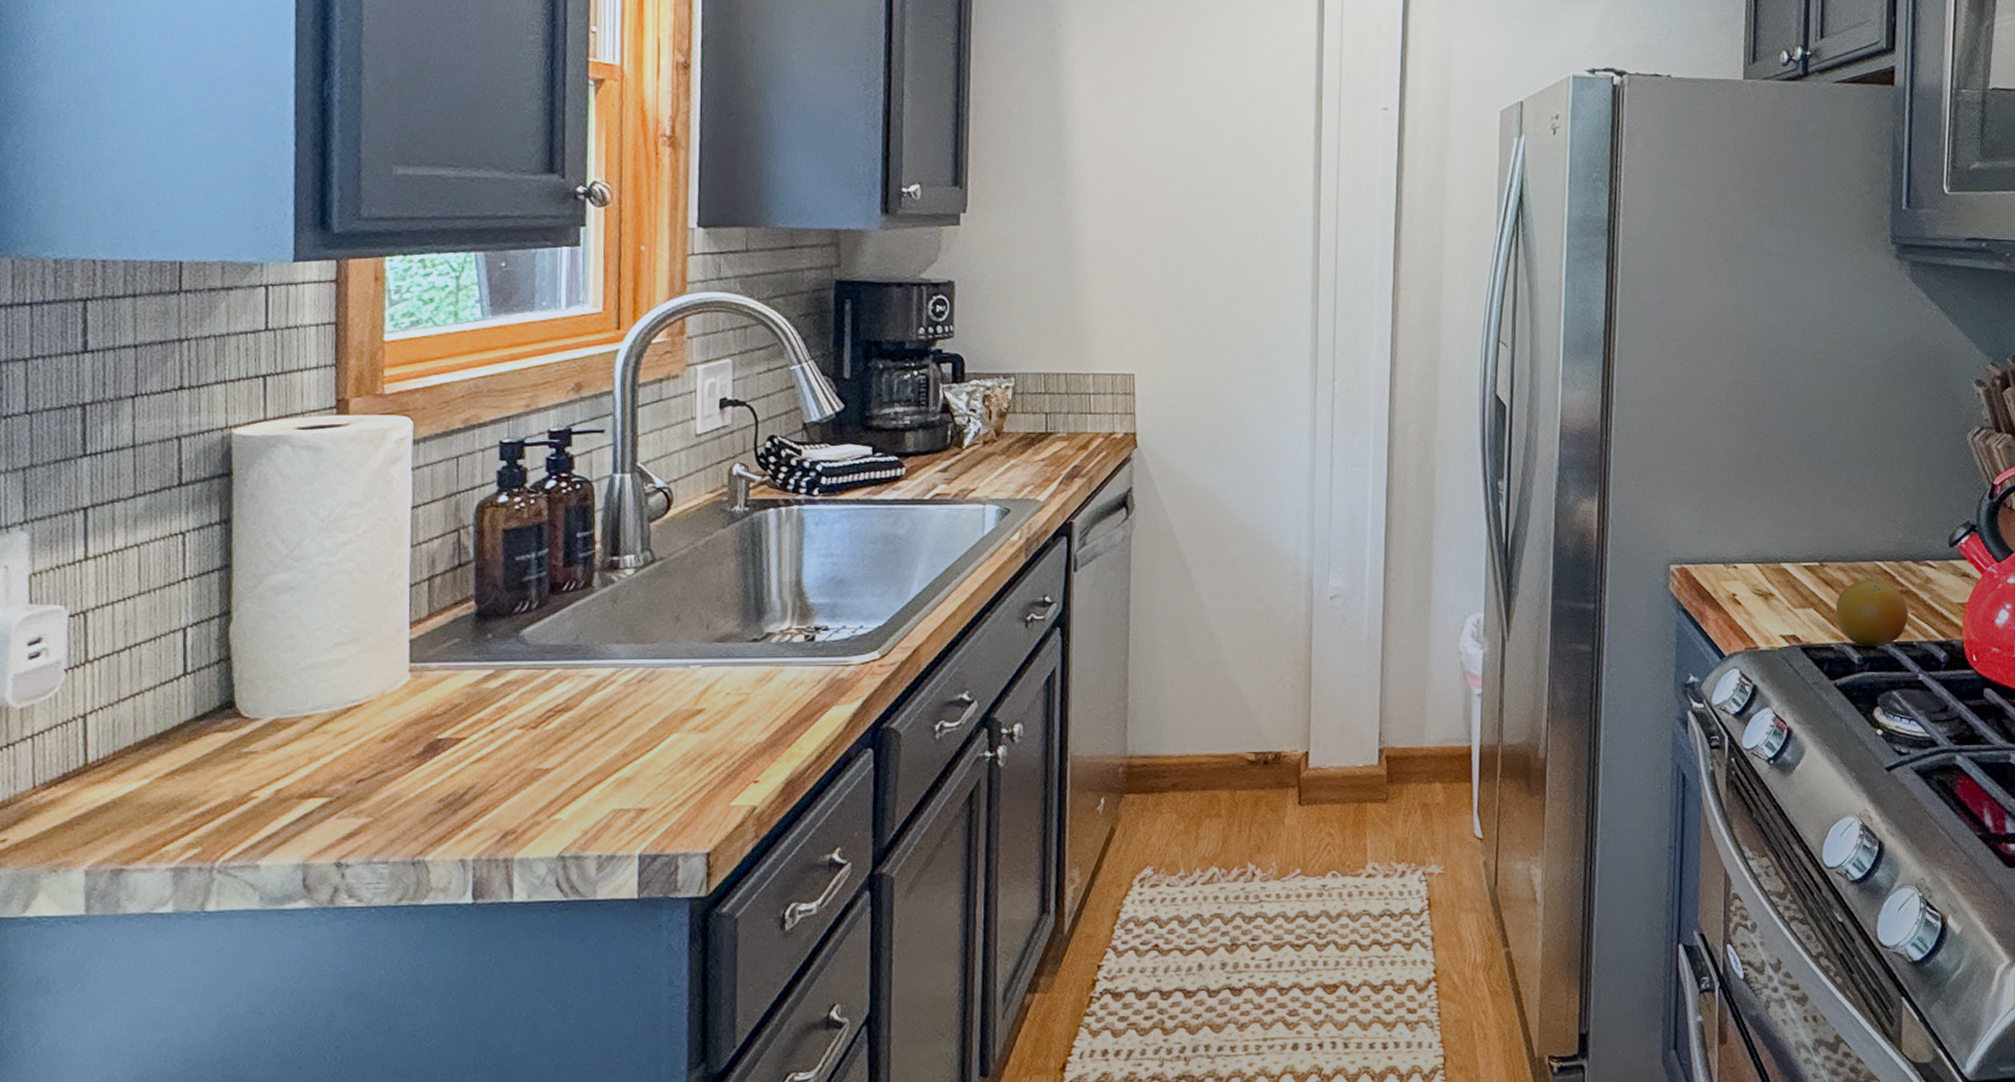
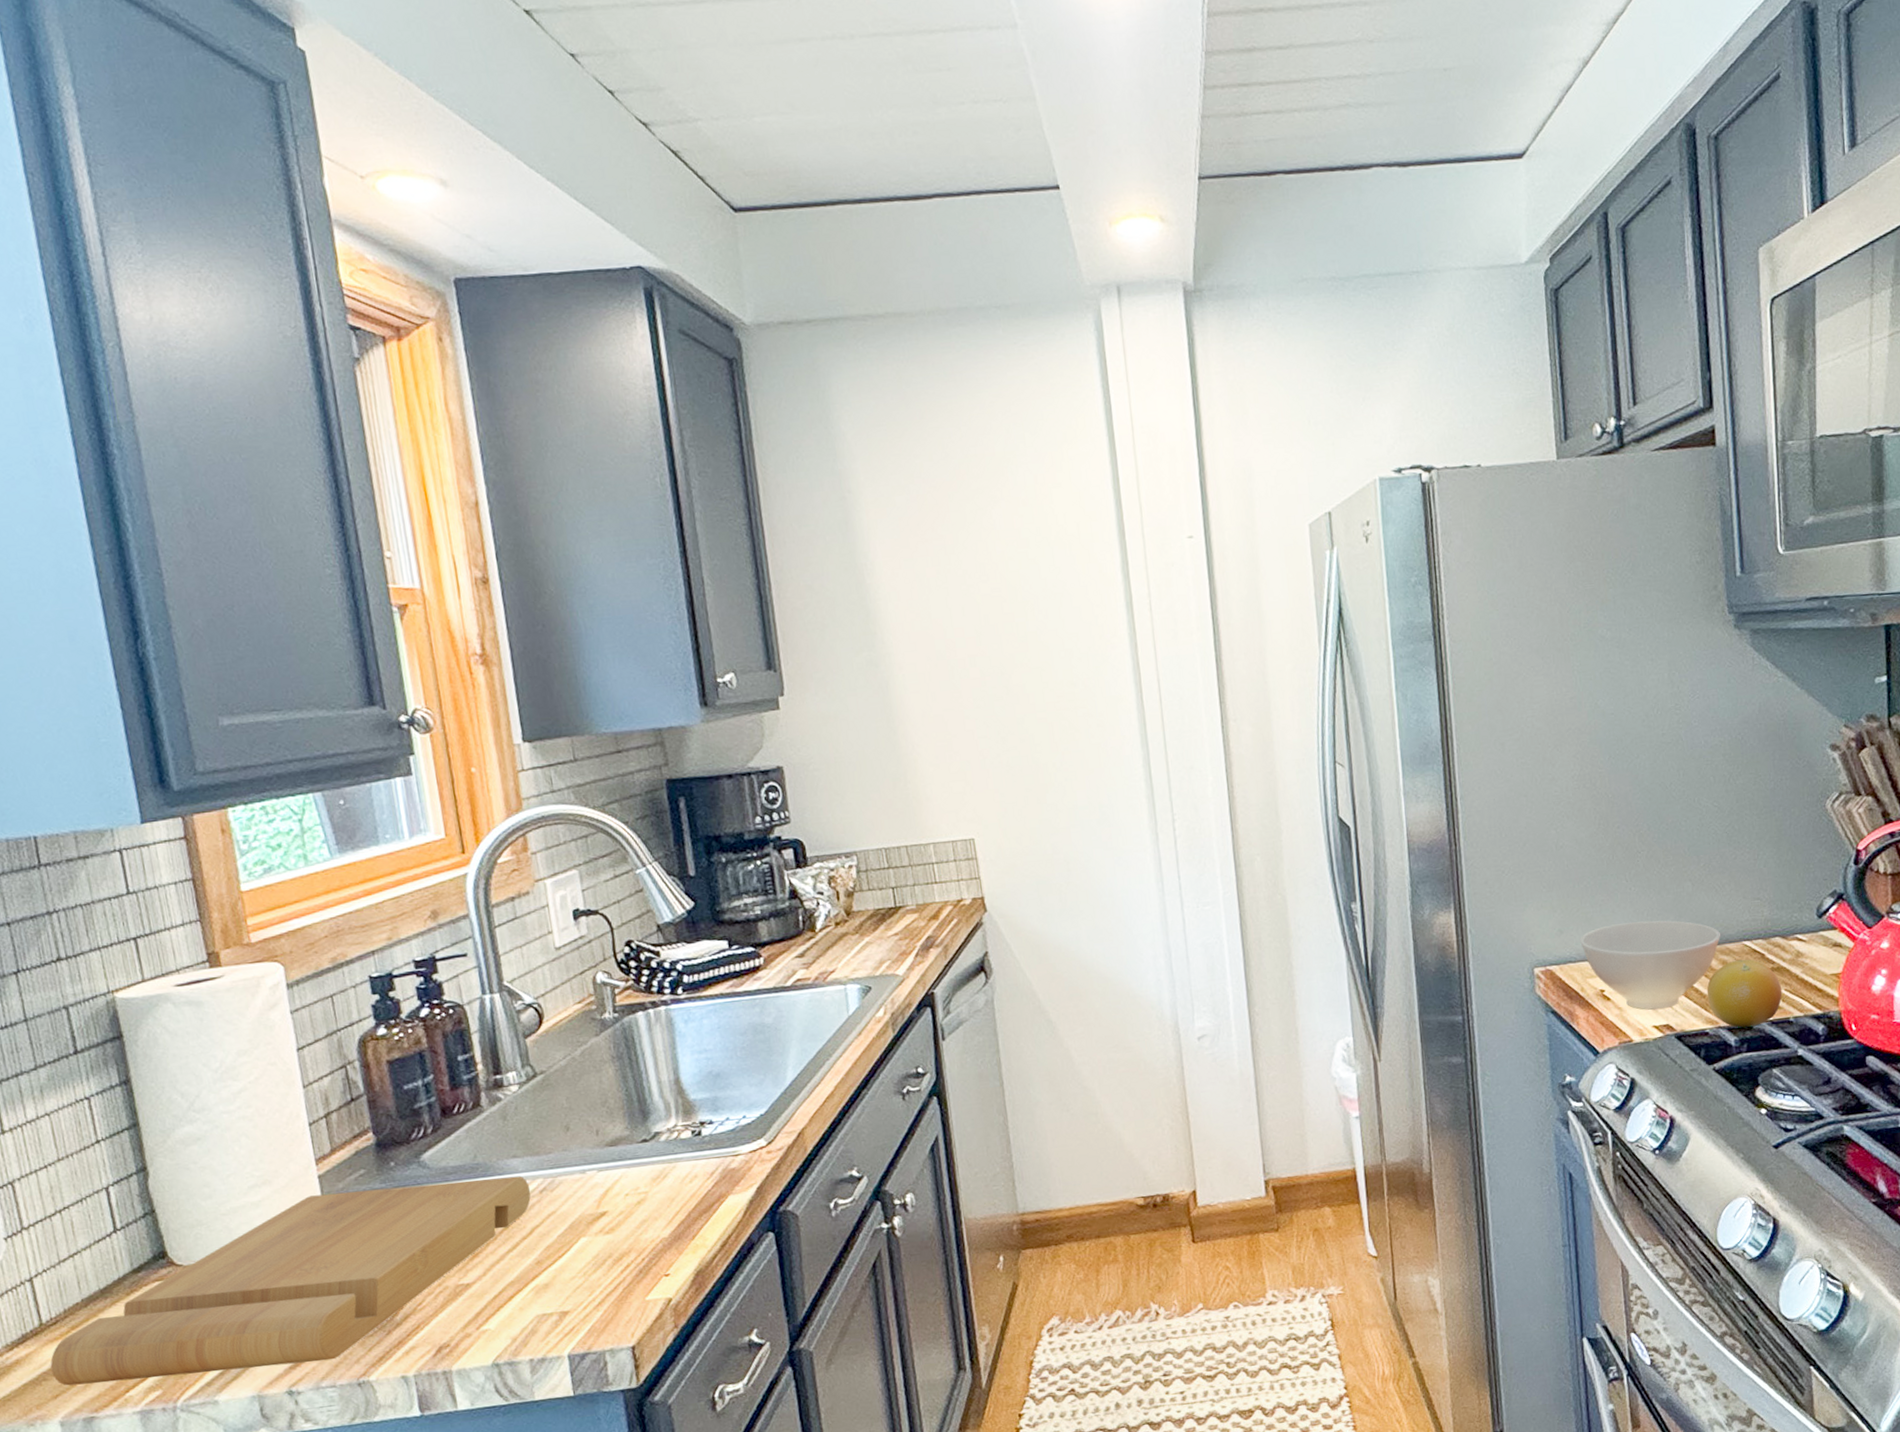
cutting board: none [87,659,629,835] -> present [50,1176,531,1386]
bowl: none [1717,530,1855,620] -> present [1580,920,1721,1011]

